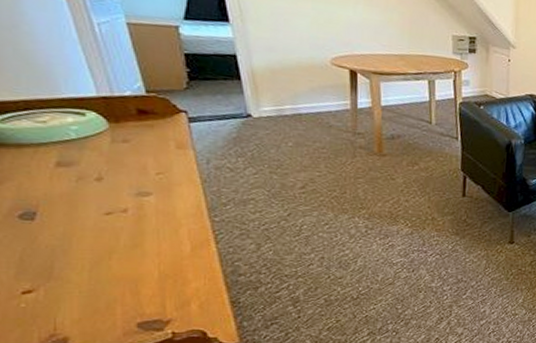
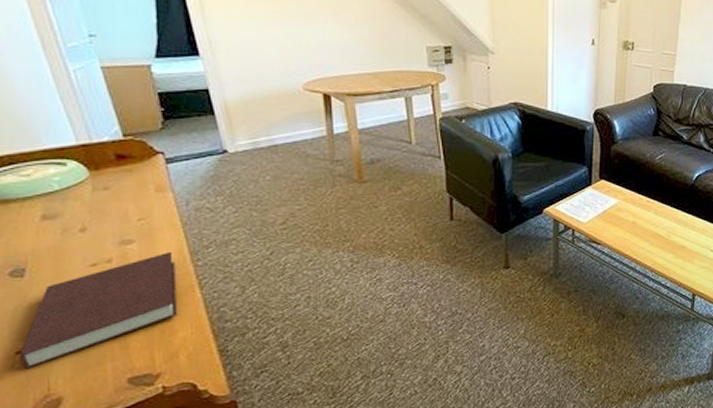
notebook: none [25,206,192,309] -> present [19,251,177,370]

